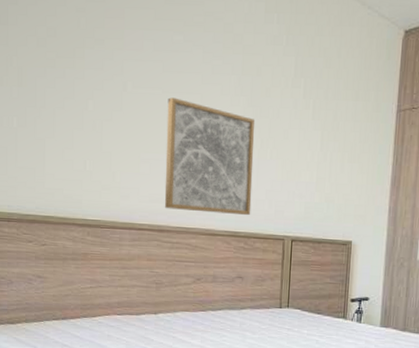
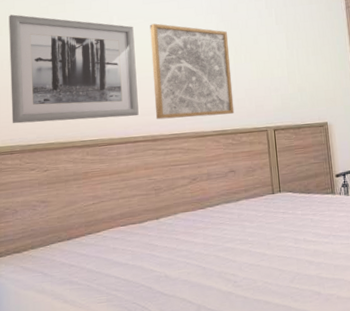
wall art: none [10,63,149,202] -> present [9,14,139,124]

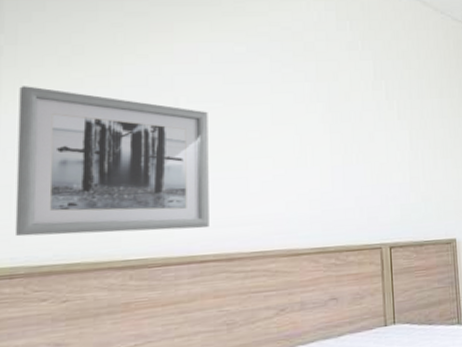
wall art: present [149,23,235,120] -> none [231,110,340,233]

